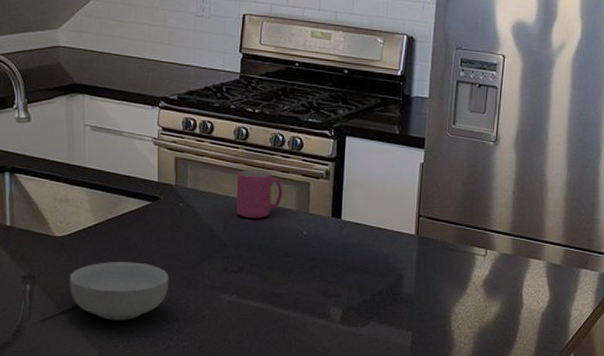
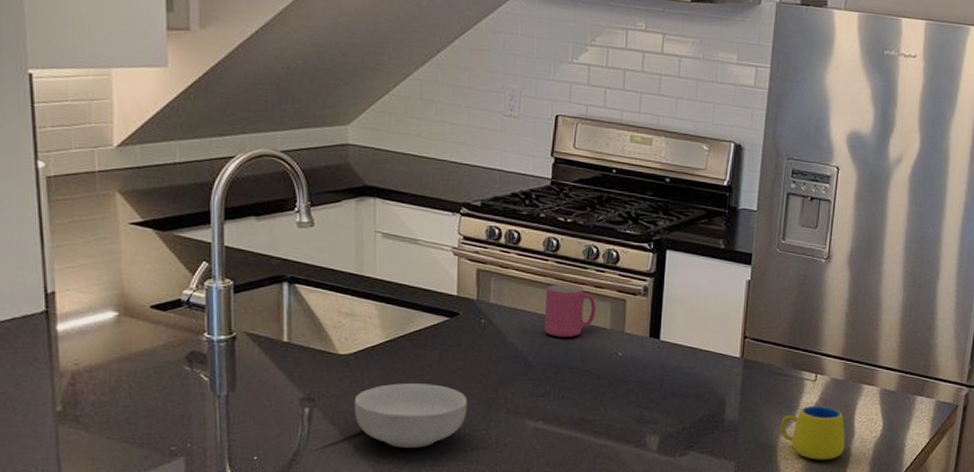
mug: none [453,278,514,329] -> present [780,405,845,460]

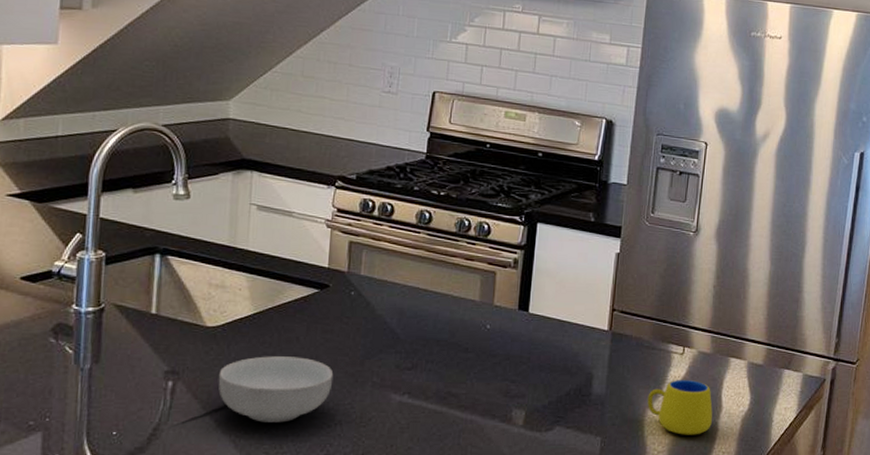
mug: present [544,284,597,338] -> none [413,256,467,310]

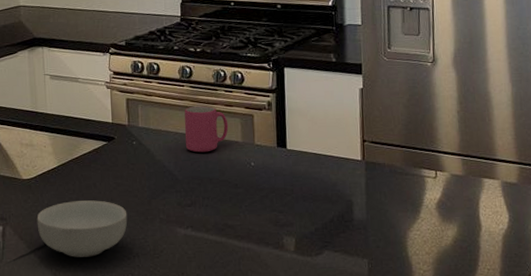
mug: none [413,256,467,310] -> present [184,105,229,153]
mug: present [647,379,713,435] -> none [407,201,473,254]

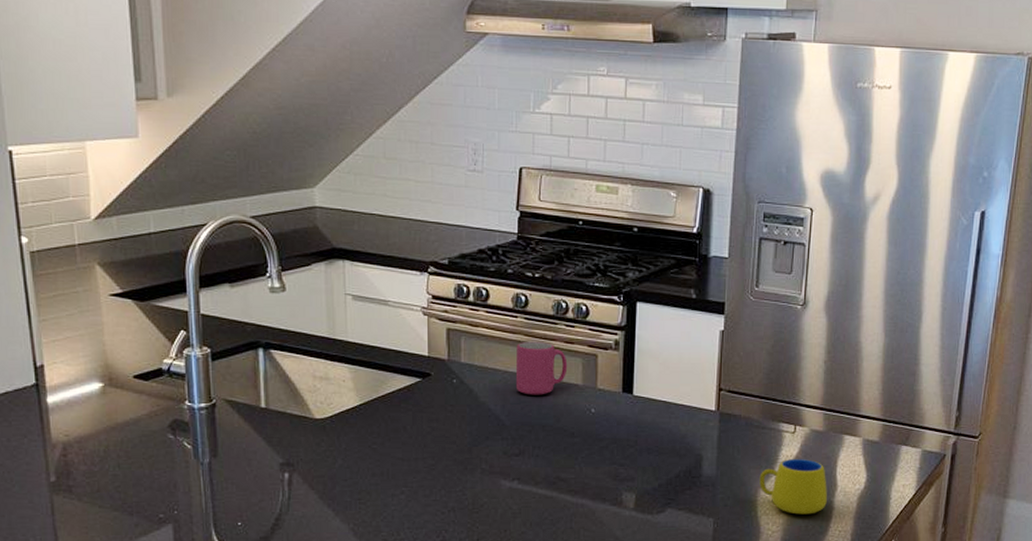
cereal bowl: present [36,200,128,257] -> none [331,446,443,511]
mug: none [407,201,473,254] -> present [759,458,827,515]

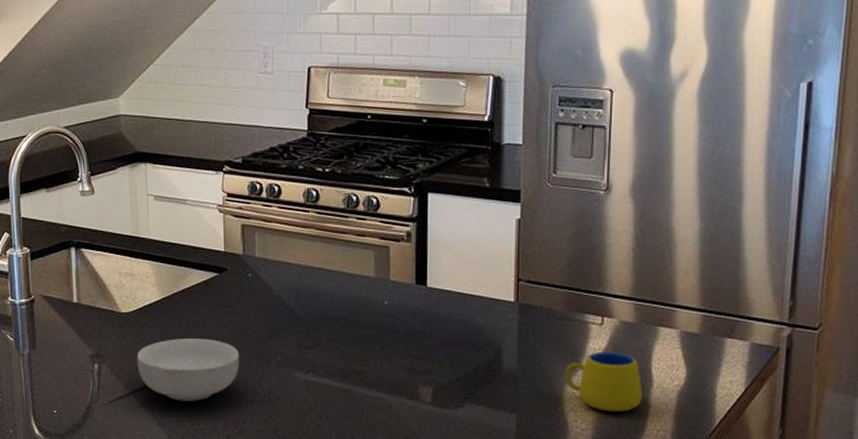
cereal bowl: none [331,446,443,511] -> present [136,338,240,401]
mug: present [515,341,568,395] -> none [308,234,360,288]

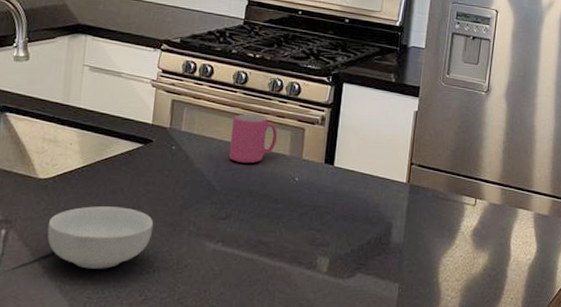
mug: none [308,234,360,288] -> present [228,114,278,164]
mug: present [565,351,642,412] -> none [442,228,502,282]

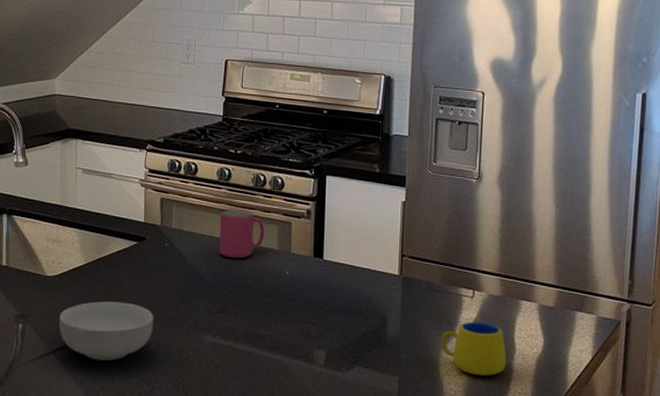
mug: none [442,228,502,282] -> present [441,321,506,376]

